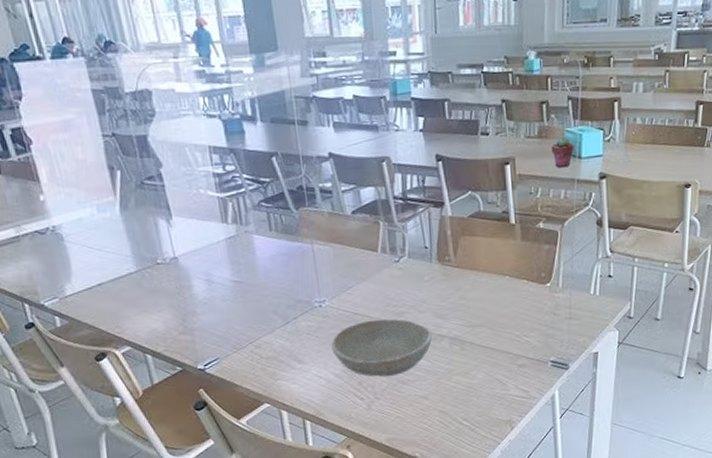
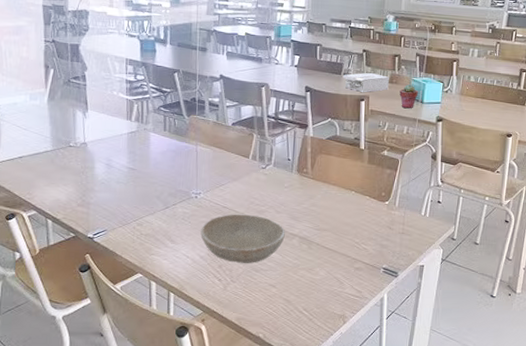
tissue box: none [480,127,538,155] -> present [342,72,389,93]

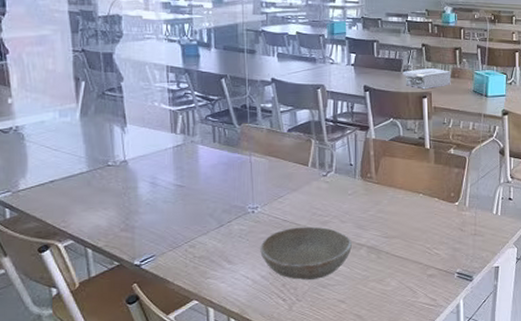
potted succulent: present [399,84,418,109] -> none [462,78,482,104]

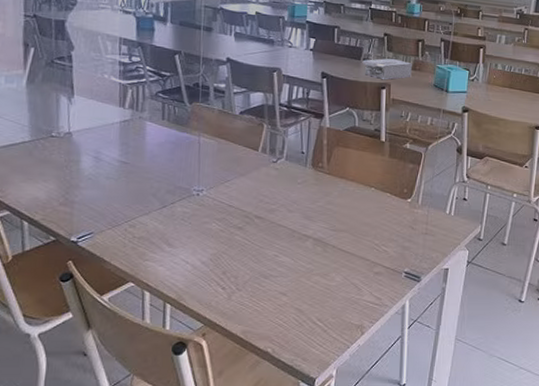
bowl: present [260,226,352,281] -> none [202,213,298,270]

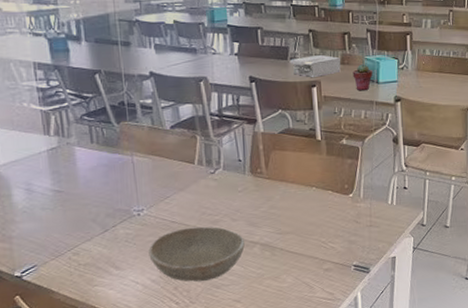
bowl: none [202,213,298,270] -> present [148,226,245,282]
potted succulent: none [423,72,443,98] -> present [353,64,373,91]

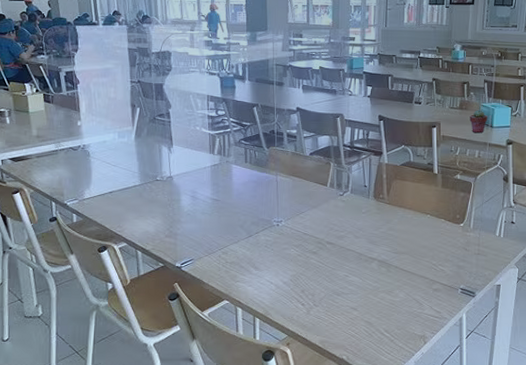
bowl: present [148,226,245,282] -> none [283,240,364,288]
tissue box: present [289,54,341,78] -> none [414,100,459,120]

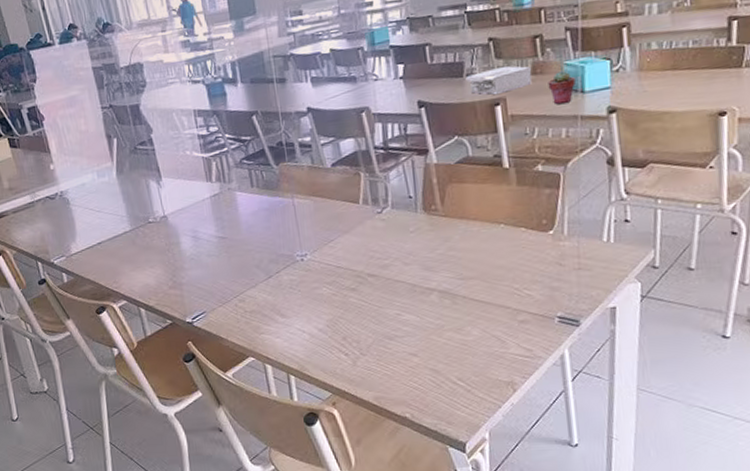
tissue box: none [414,100,459,120] -> present [465,66,532,95]

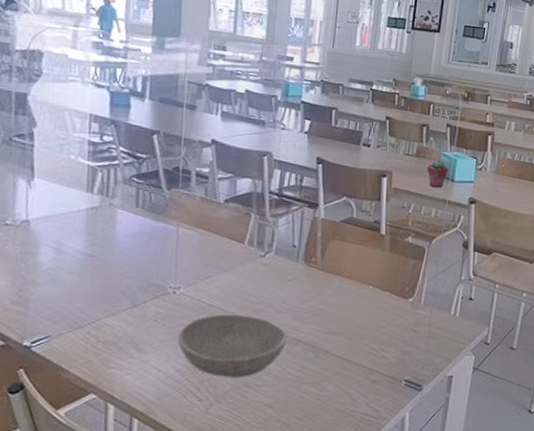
bowl: none [314,271,420,332] -> present [177,314,287,379]
tissue box: present [465,66,532,95] -> none [361,143,415,168]

